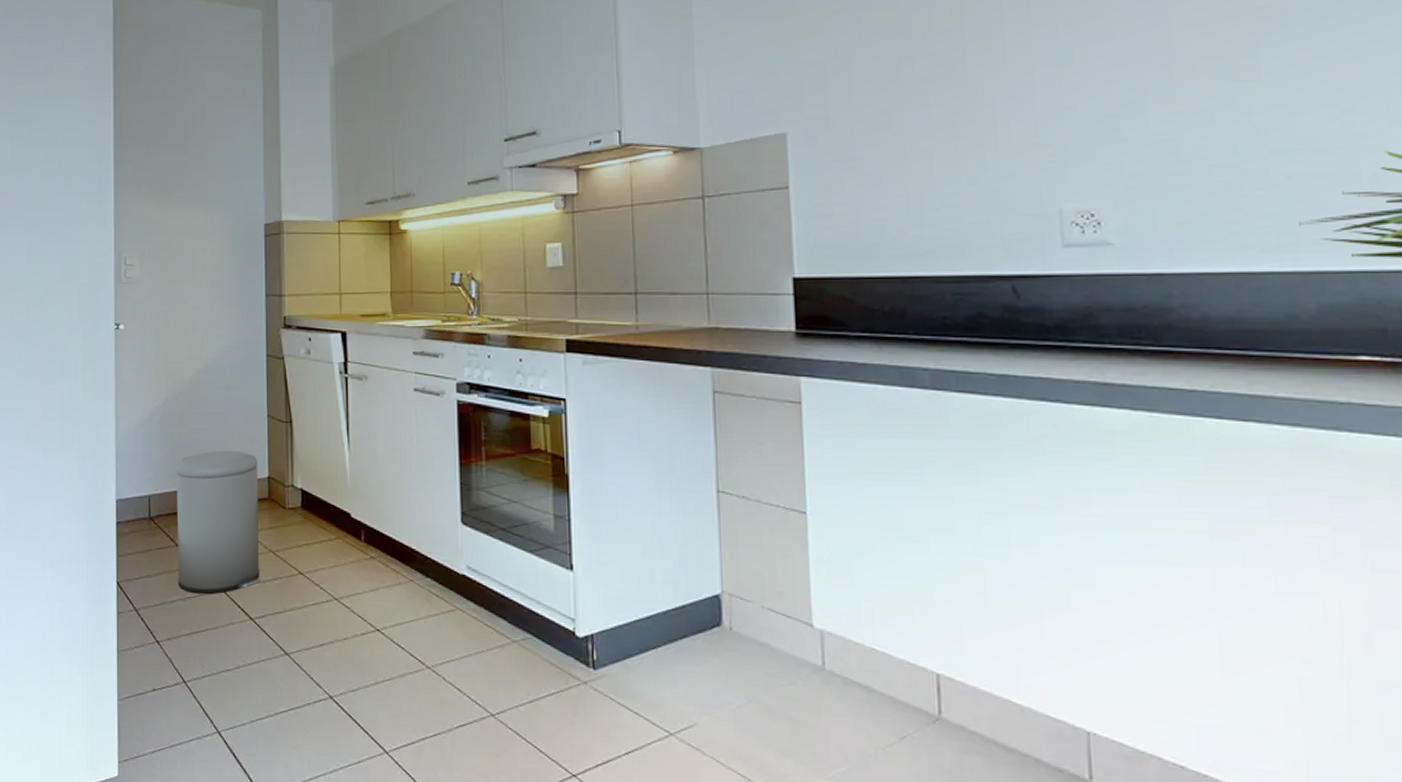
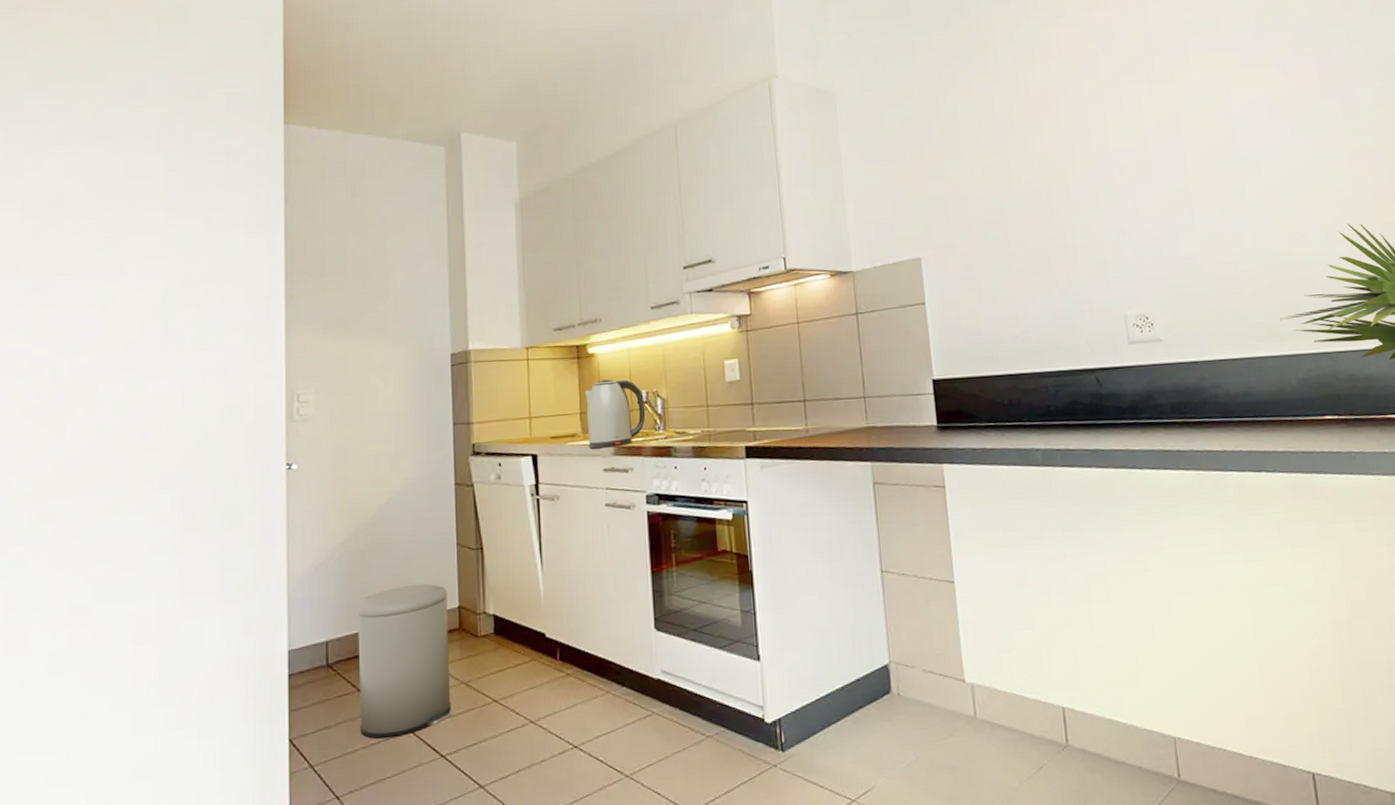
kettle: none [395,258,459,331] -> present [584,379,646,450]

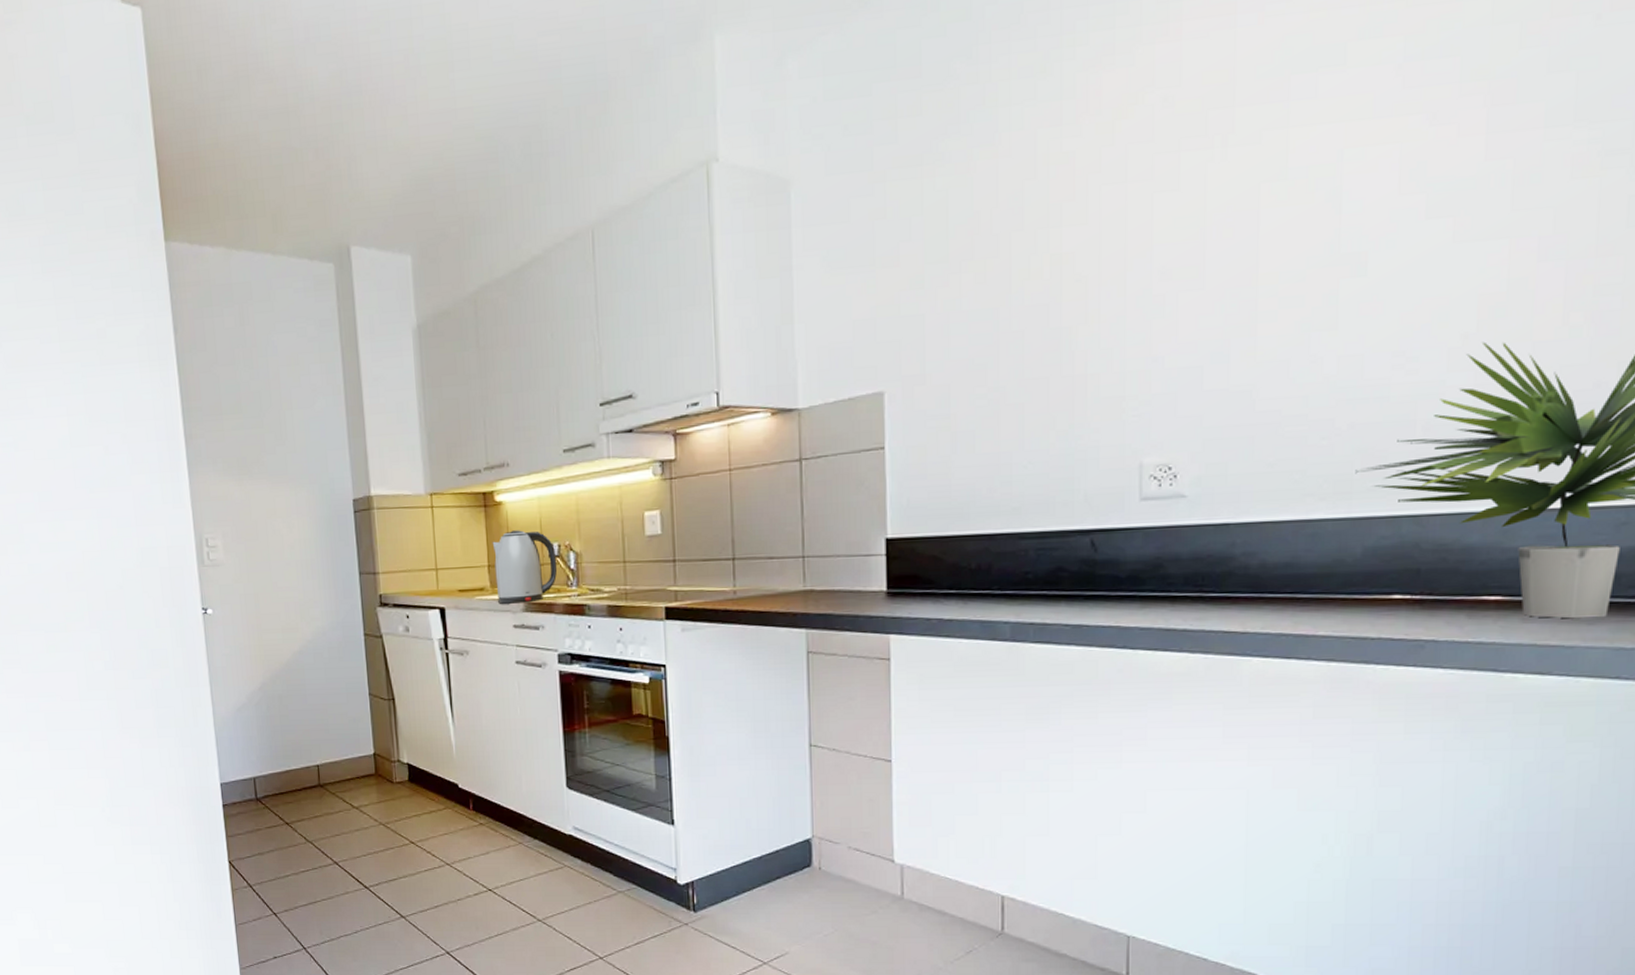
pedal bin: present [358,583,453,739] -> none [279,730,374,867]

